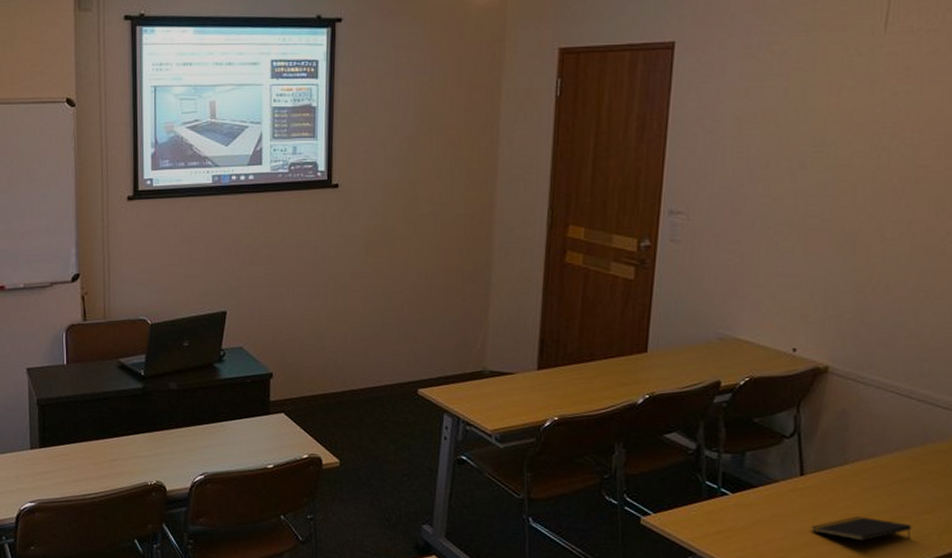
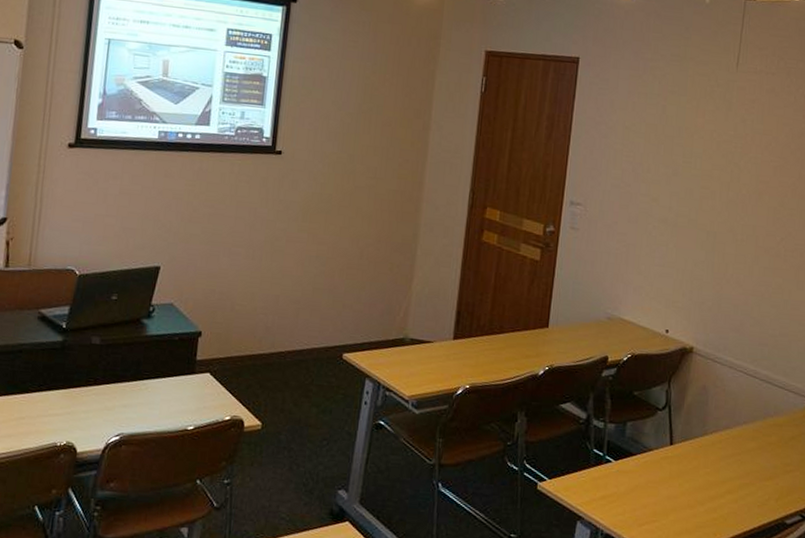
notepad: present [811,516,912,541] -> none [678,483,756,506]

